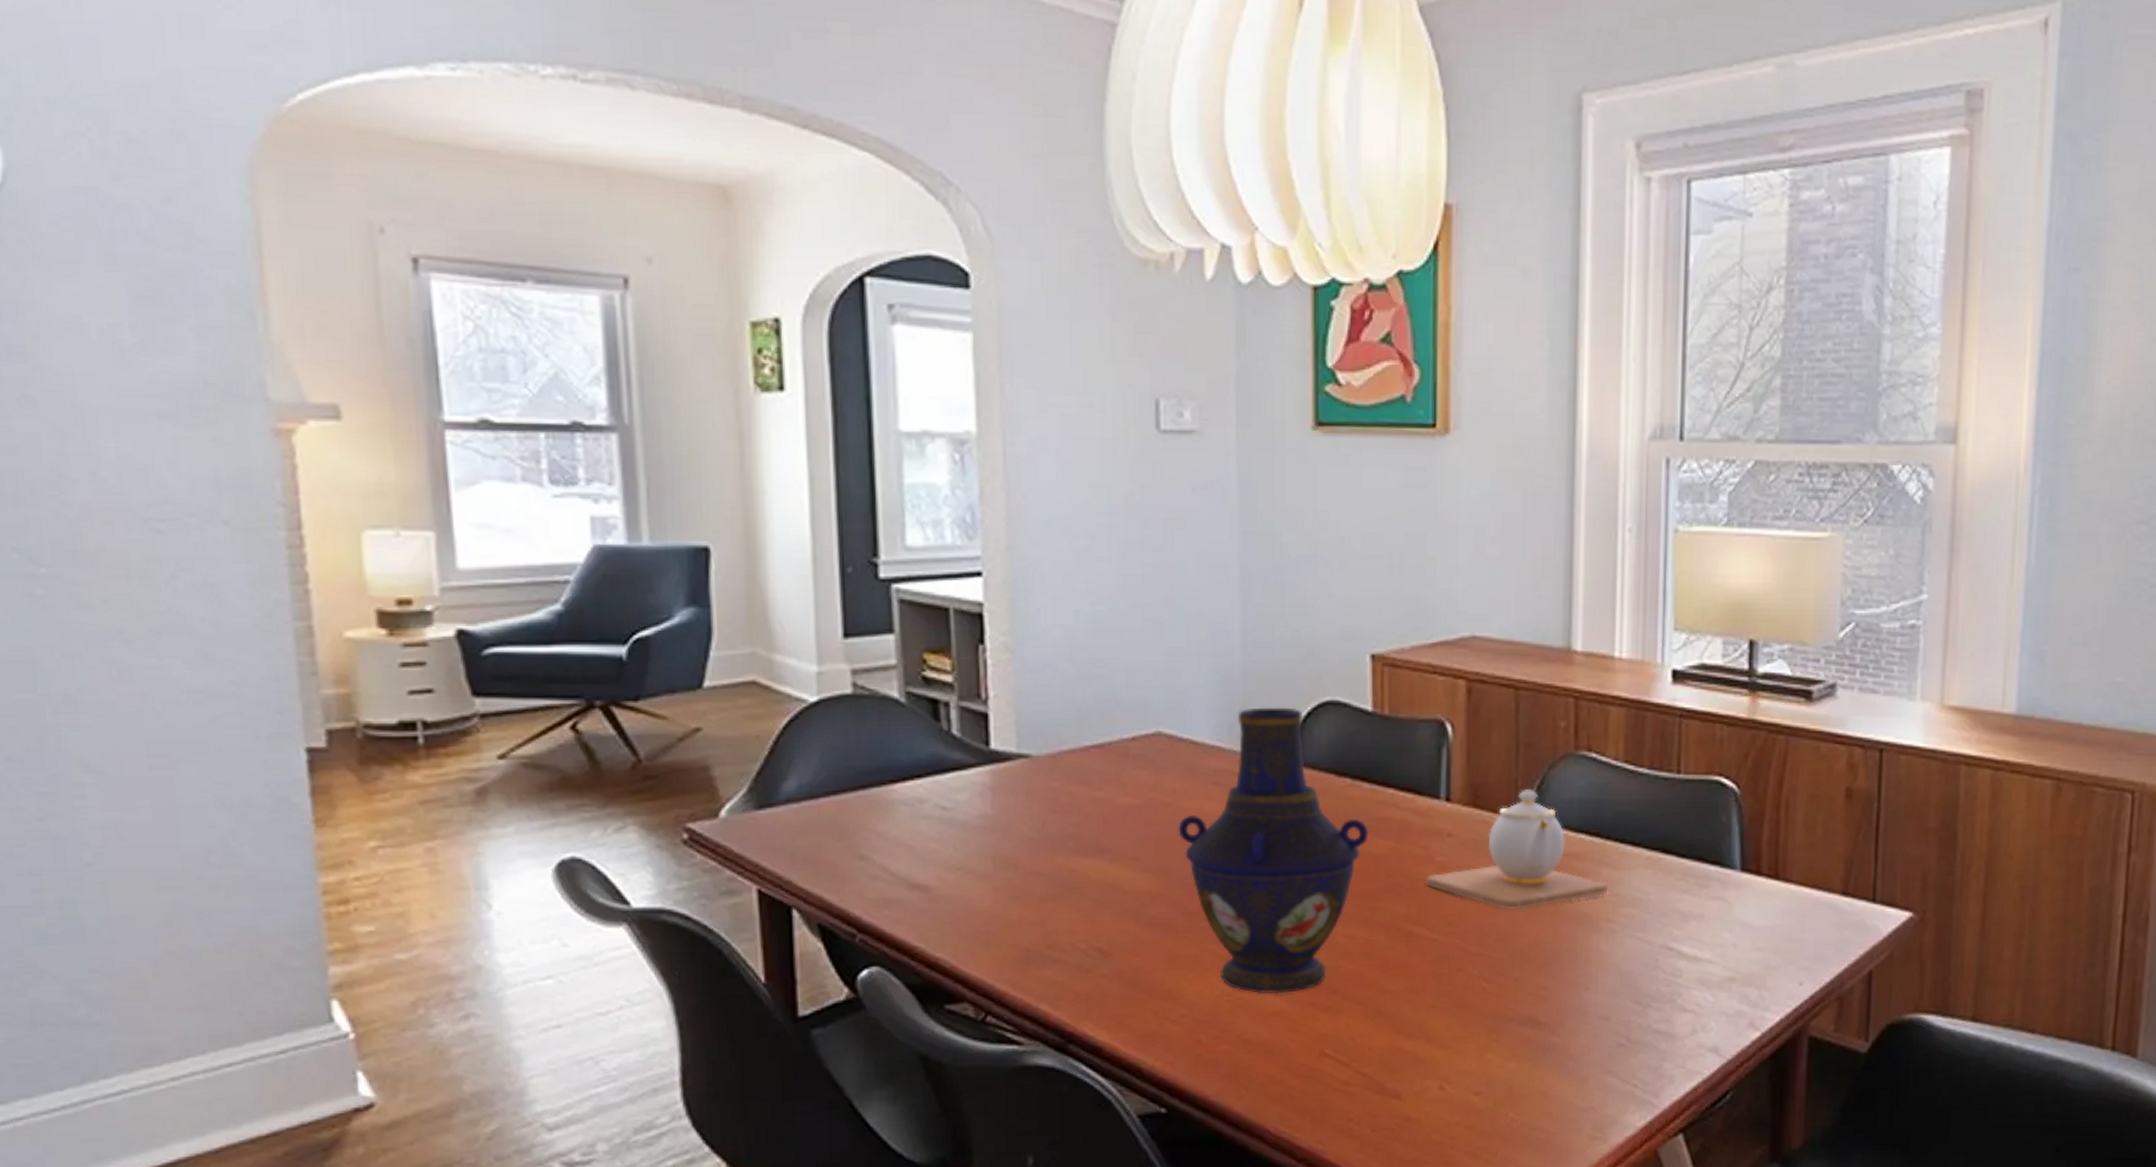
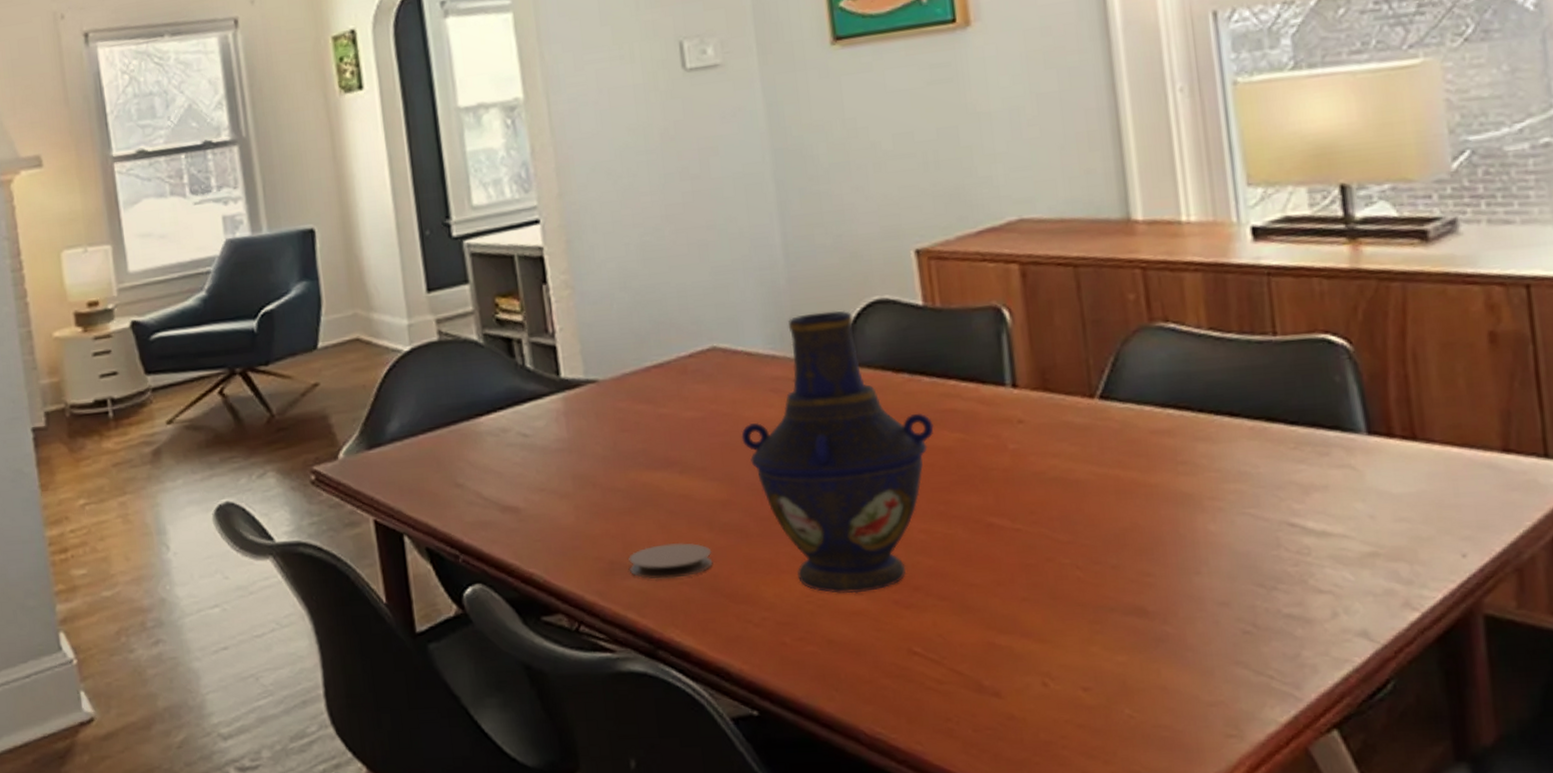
coaster: none [1046,934,1136,971] -> present [628,543,713,579]
teapot: present [1426,790,1608,910] -> none [1000,367,1209,495]

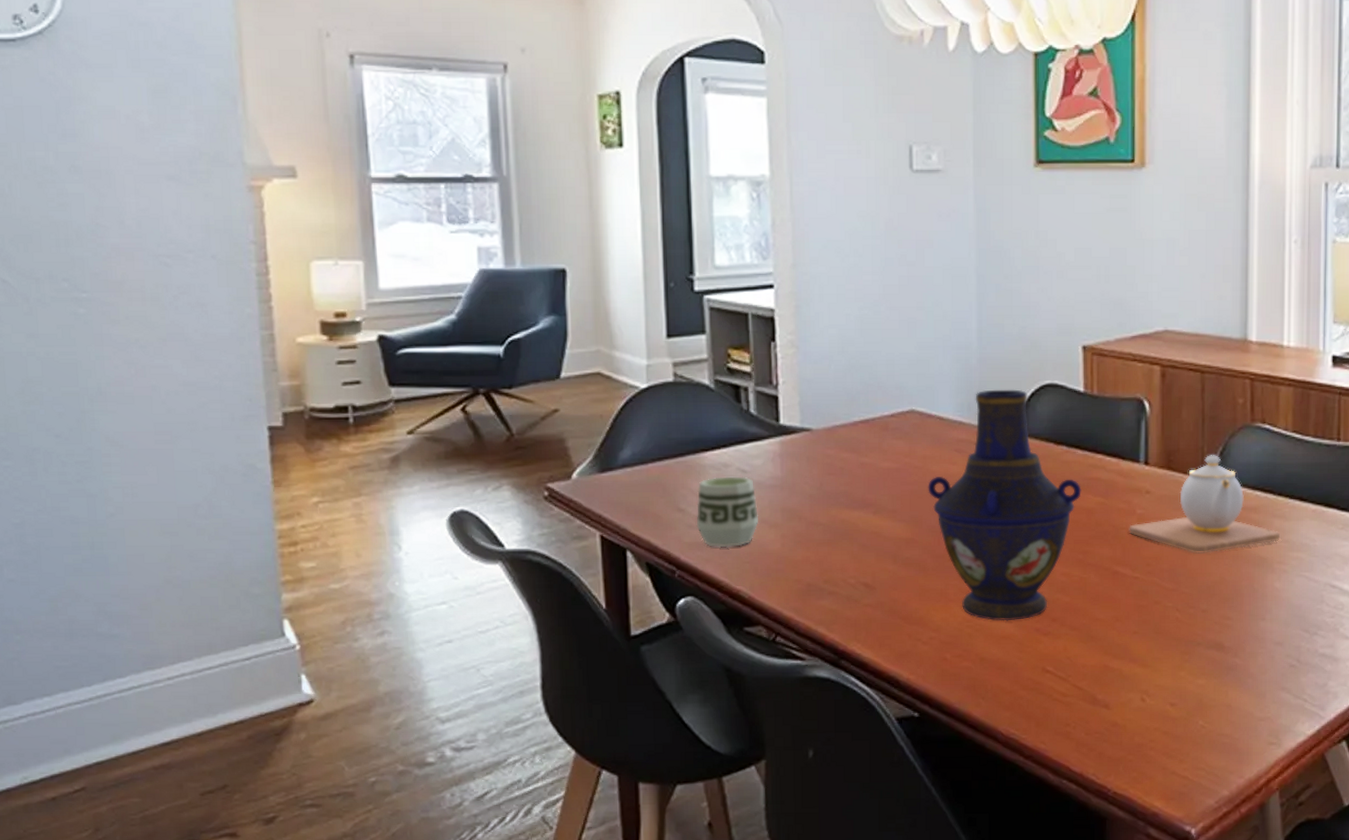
cup: none [475,441,548,526] -> present [696,476,759,548]
coaster: present [628,543,713,579] -> none [824,572,894,601]
teapot: none [1000,367,1209,495] -> present [1129,455,1281,553]

